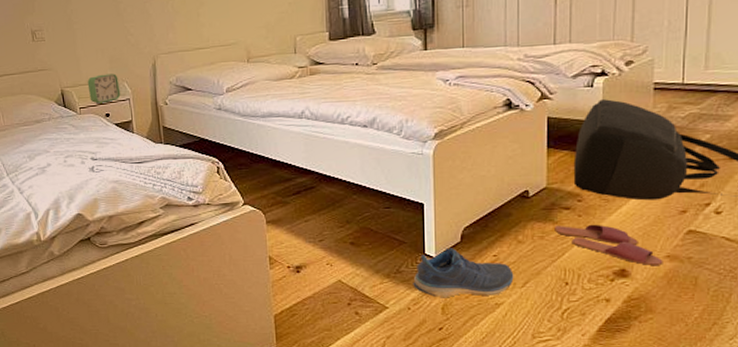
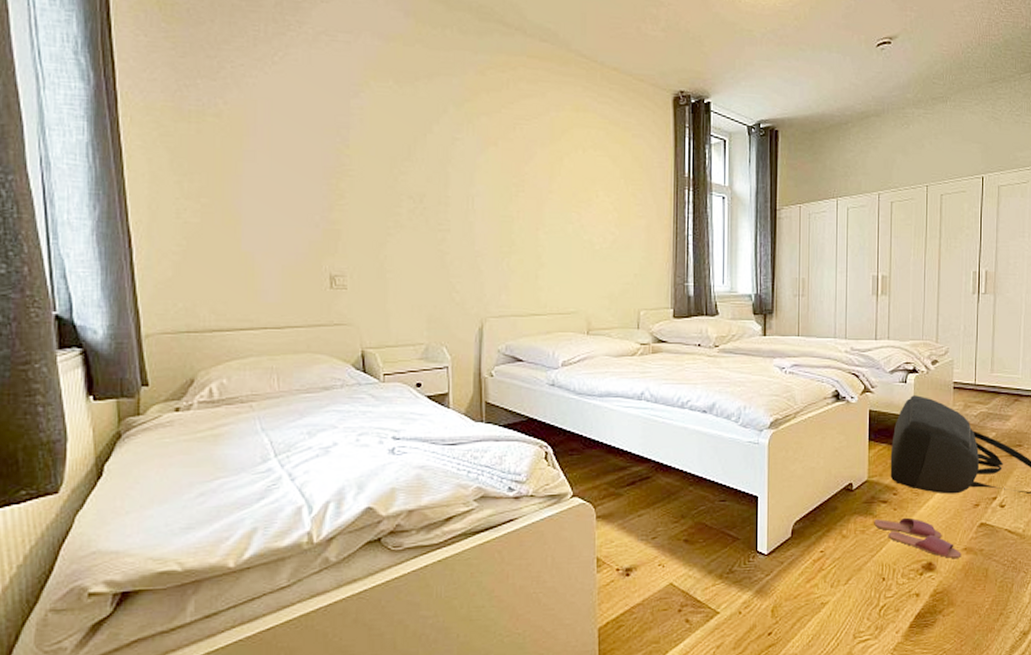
alarm clock: present [87,73,121,104] -> none [396,335,438,371]
athletic shoe: present [413,248,514,298] -> none [745,544,838,600]

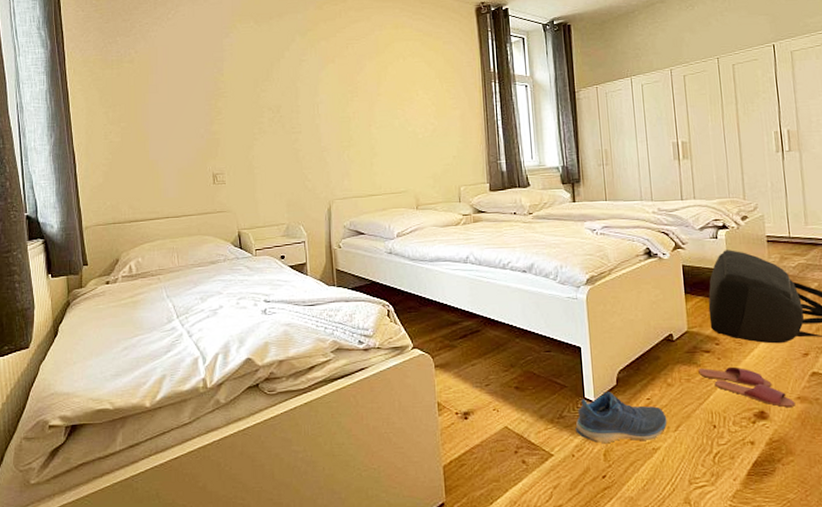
athletic shoe: none [745,544,838,600] -> present [575,391,667,444]

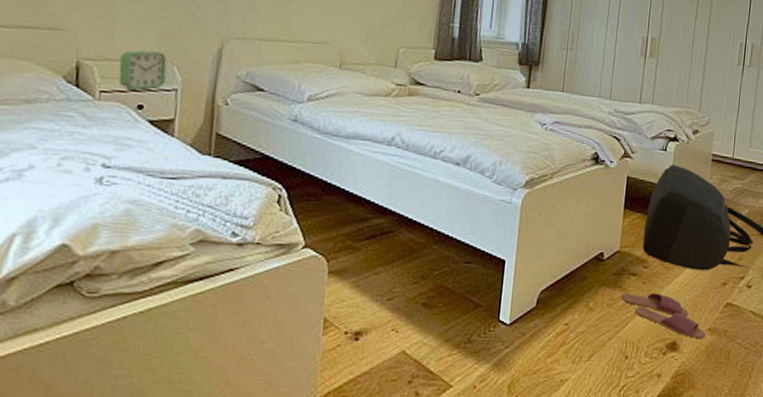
alarm clock: none [264,217,296,246] -> present [118,50,167,90]
athletic shoe: present [575,391,667,444] -> none [482,314,581,374]

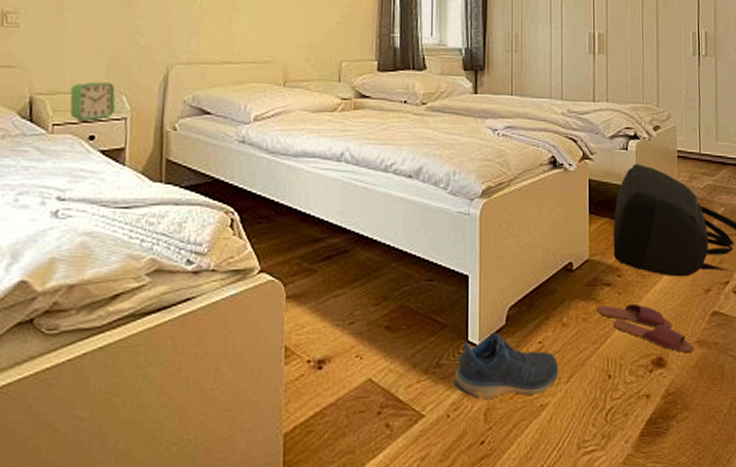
athletic shoe: none [482,314,581,374] -> present [454,333,559,400]

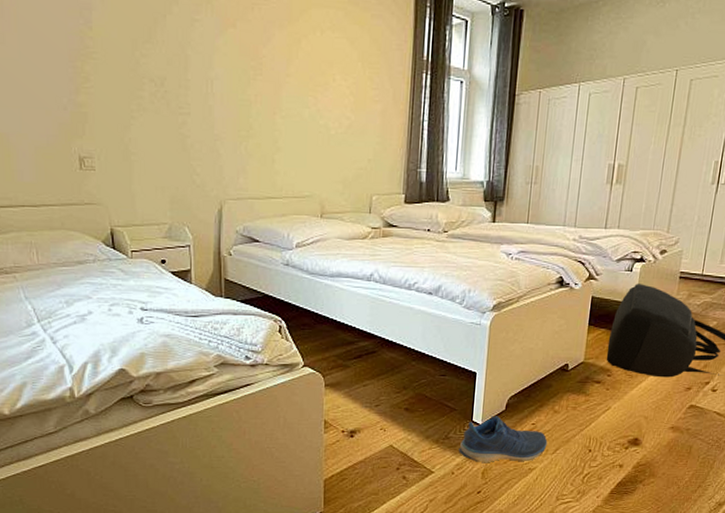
alarm clock: present [69,81,116,121] -> none [142,215,180,248]
slippers: present [597,303,694,352] -> none [586,397,668,435]

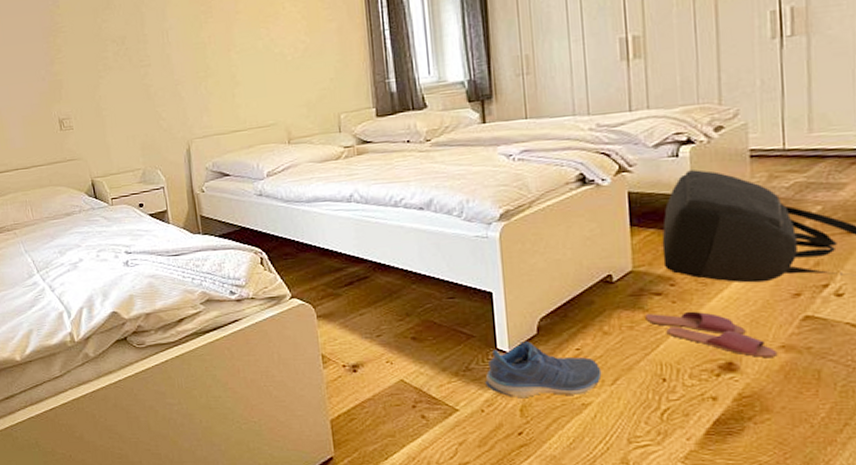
slippers: none [586,397,668,435] -> present [645,311,778,357]

